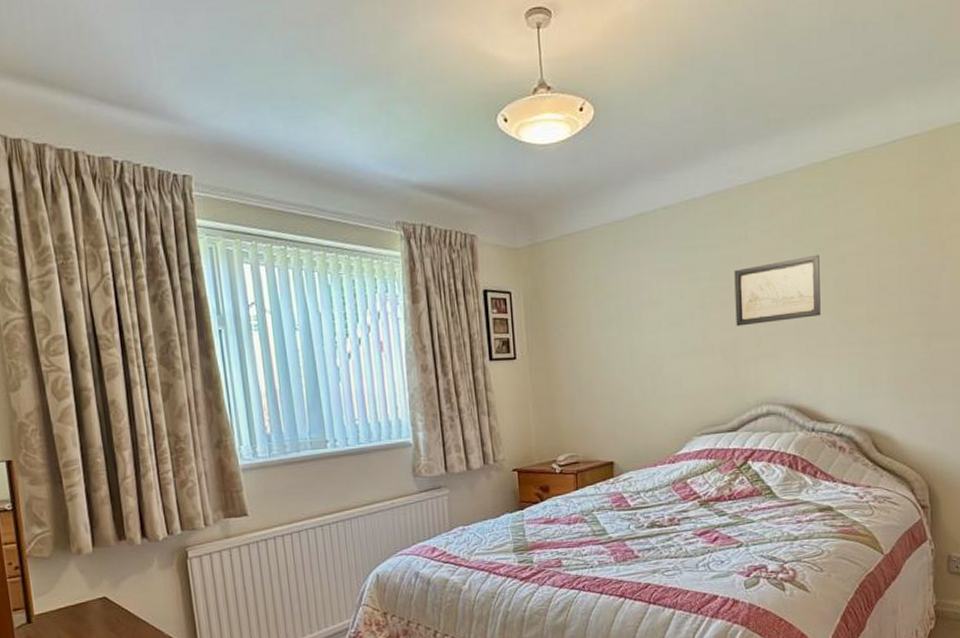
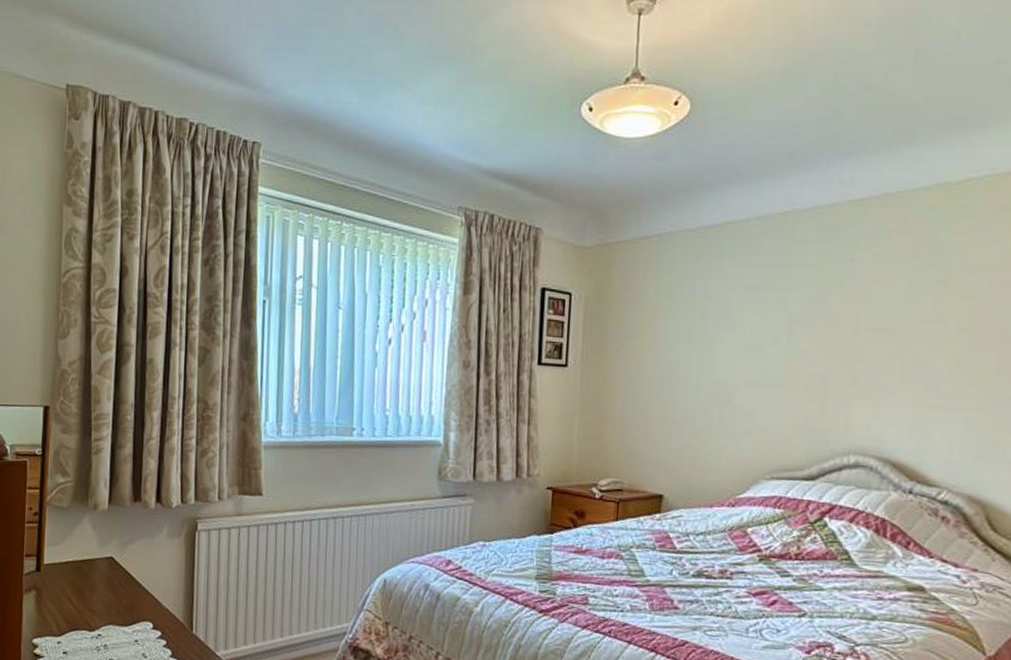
wall art: present [734,254,821,327] -> none [828,287,942,361]

